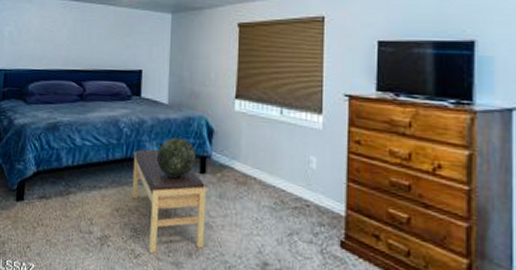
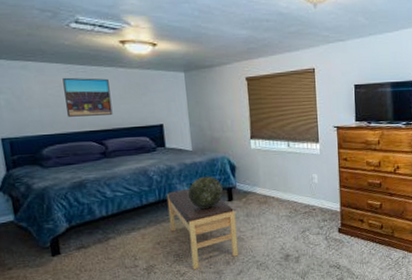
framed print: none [55,13,98,55] -> present [62,77,113,117]

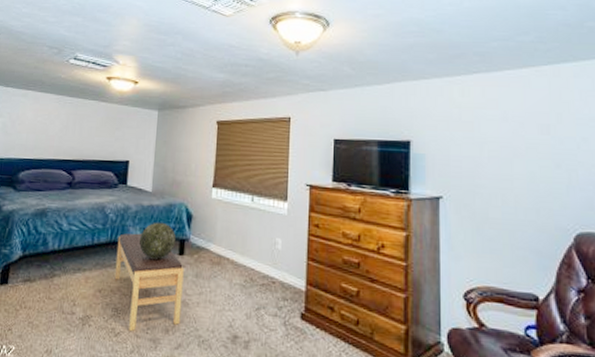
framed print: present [62,77,113,117] -> none [47,107,90,146]

